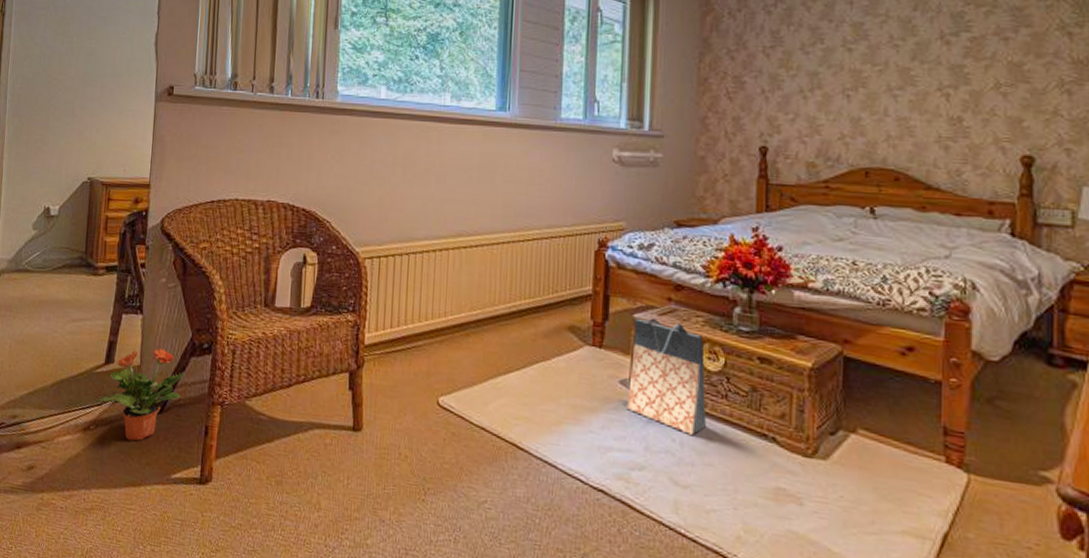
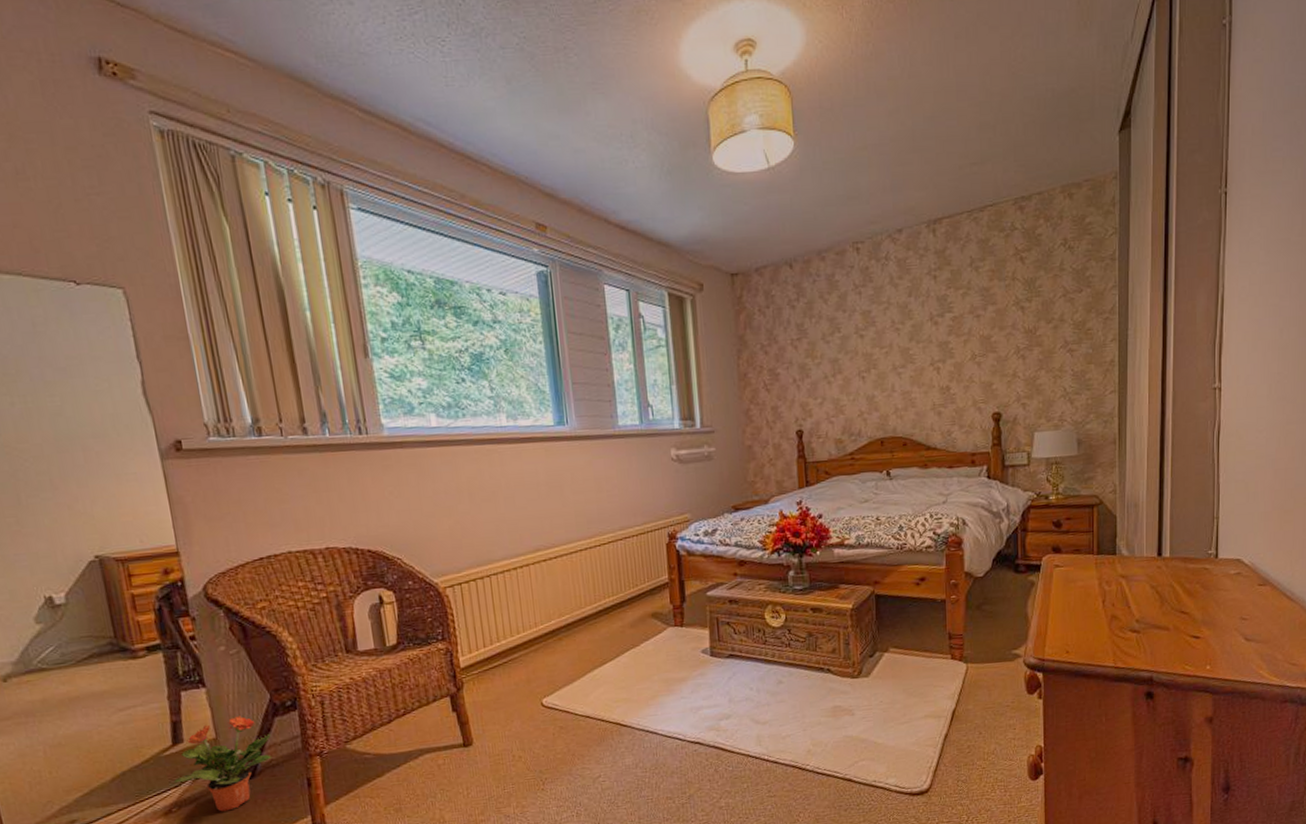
bag: present [626,318,706,435] -> none [708,592,776,682]

